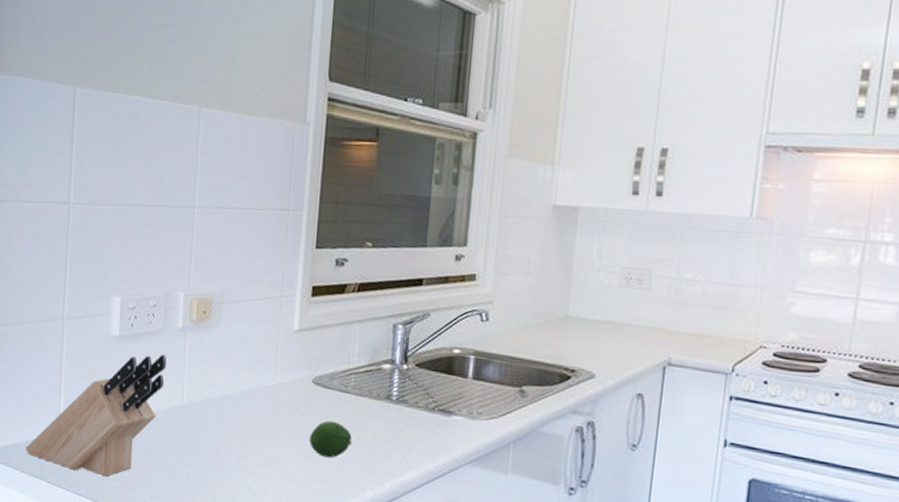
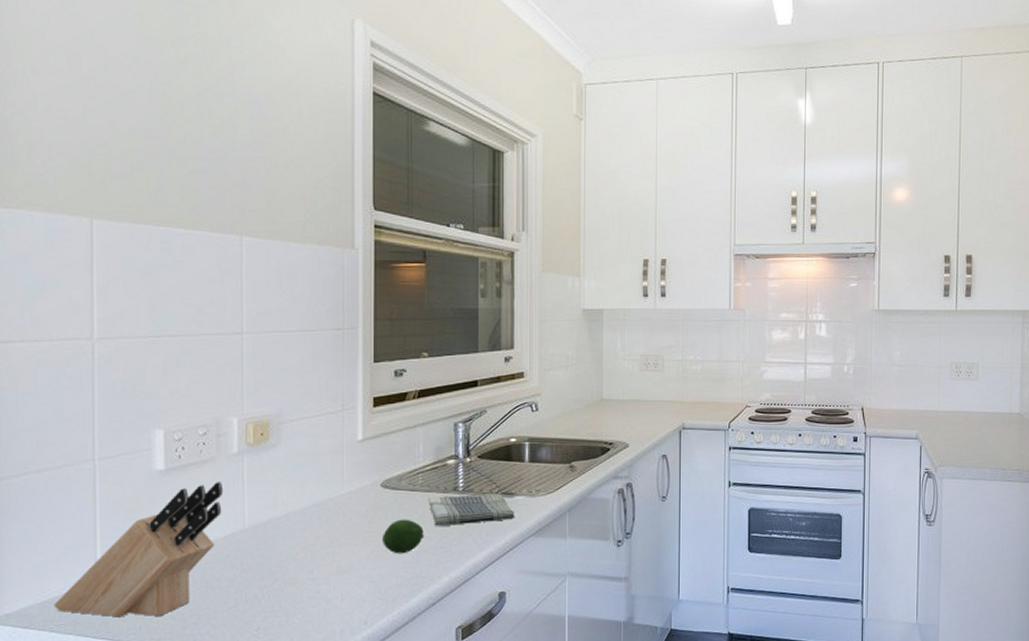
dish towel: none [358,401,452,441] -> present [428,494,515,526]

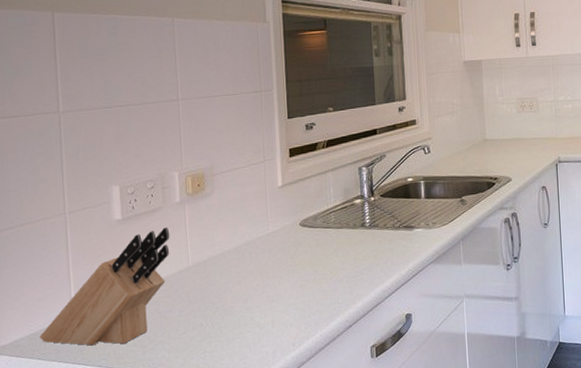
fruit: present [383,519,425,554] -> none [304,253,340,284]
dish towel: present [428,494,515,526] -> none [340,227,416,258]

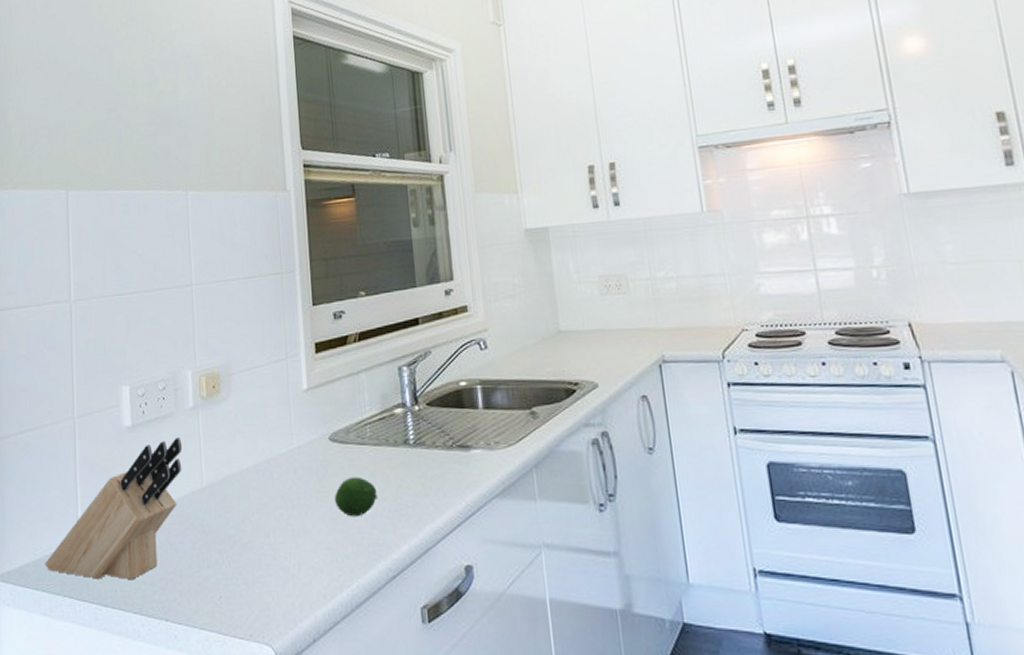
fruit: none [304,253,340,284] -> present [335,476,379,517]

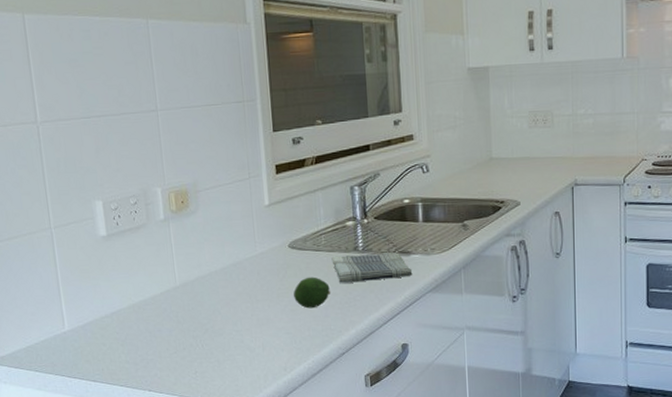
knife block: present [45,438,183,580] -> none [35,245,157,361]
dish towel: none [378,447,475,485] -> present [331,252,413,283]

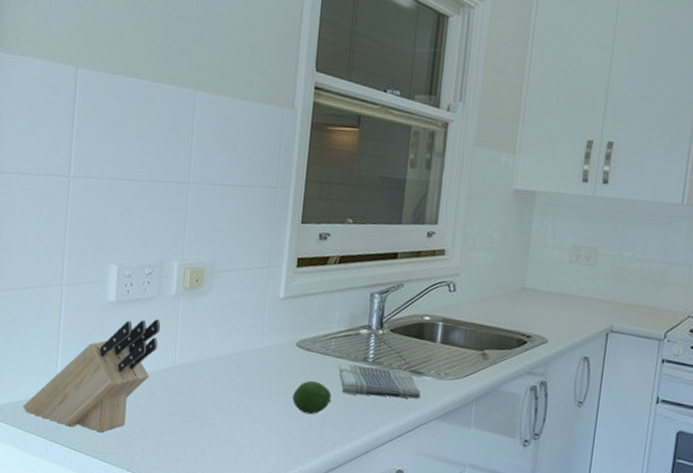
knife block: none [35,245,157,361] -> present [23,319,161,433]

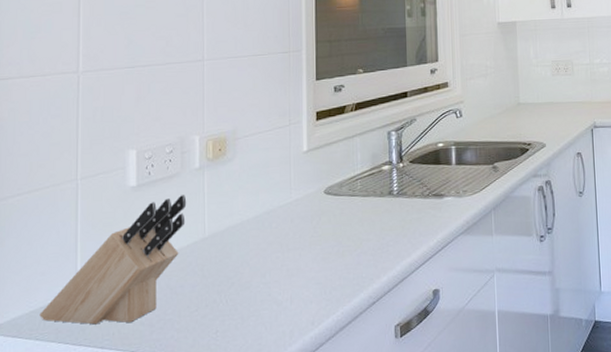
fruit: present [292,380,332,415] -> none [326,222,365,256]
dish towel: present [338,363,421,399] -> none [366,195,445,228]

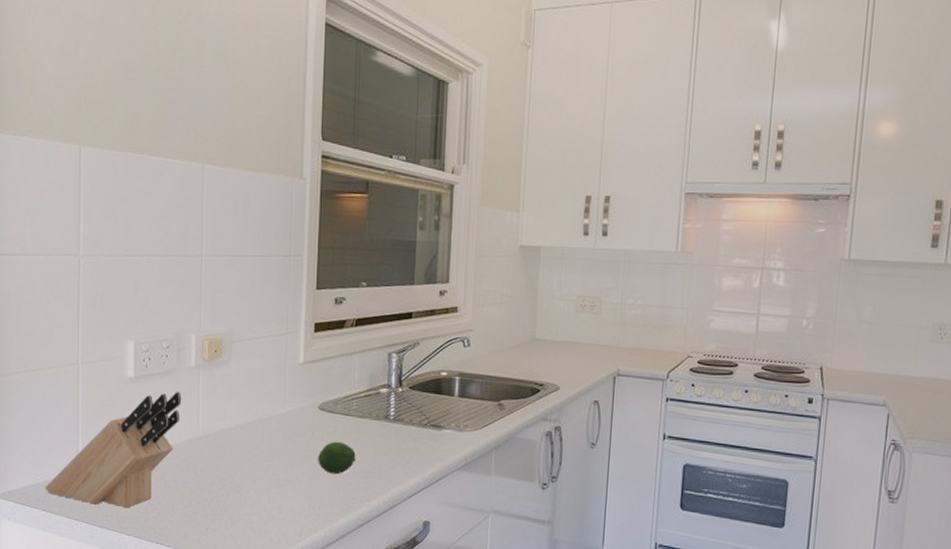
fruit: none [326,222,365,256] -> present [318,441,357,475]

